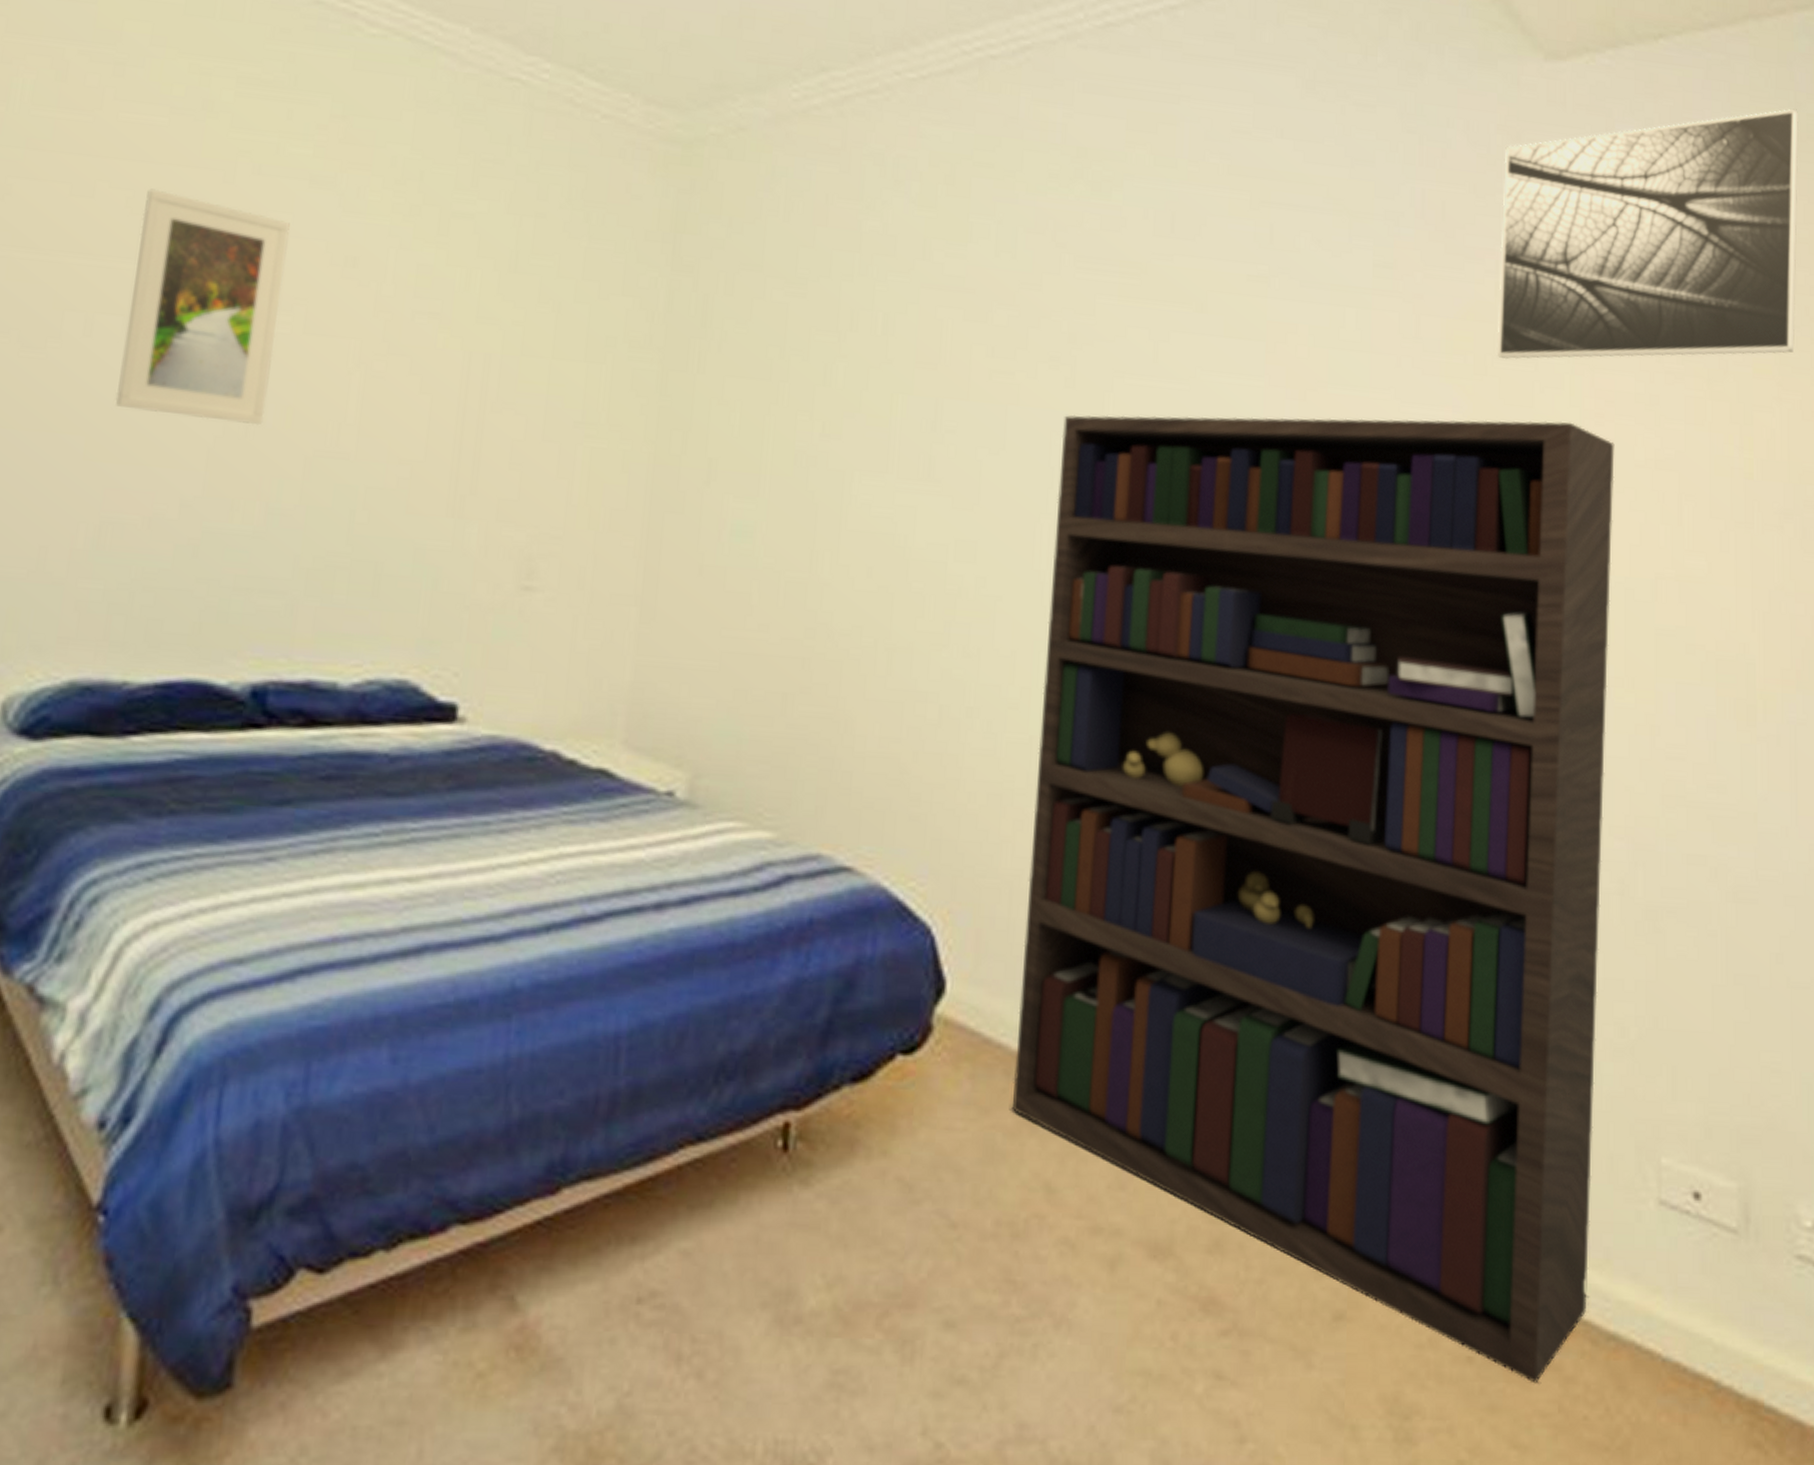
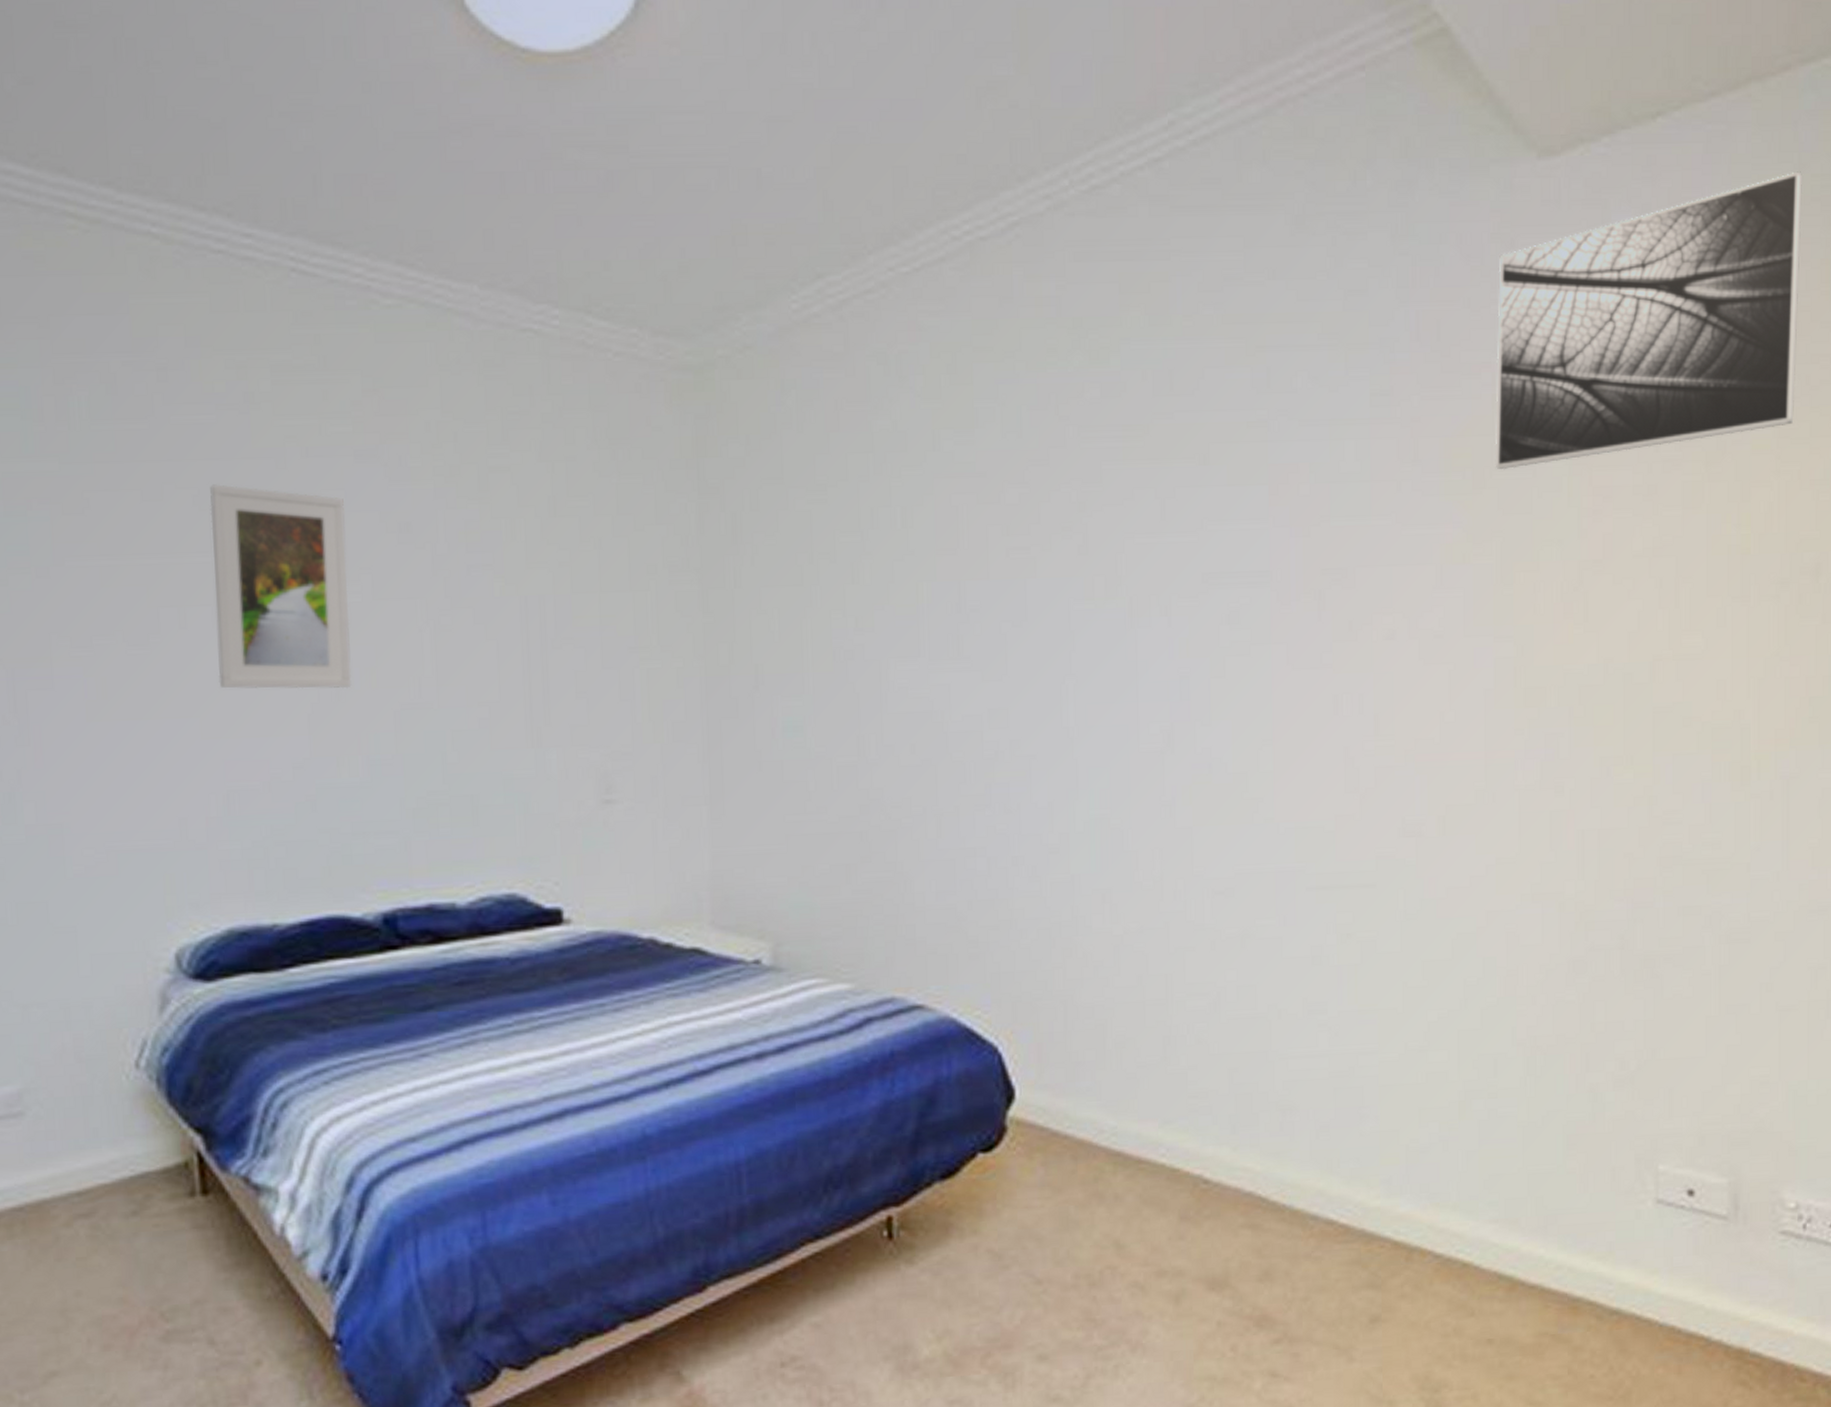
bookcase: present [1013,414,1615,1384] -> none [1079,522,1613,1354]

